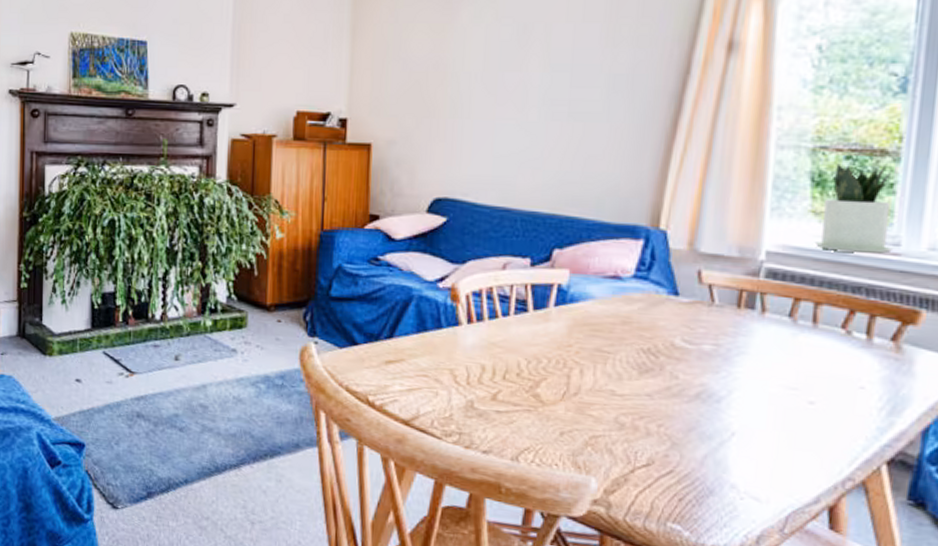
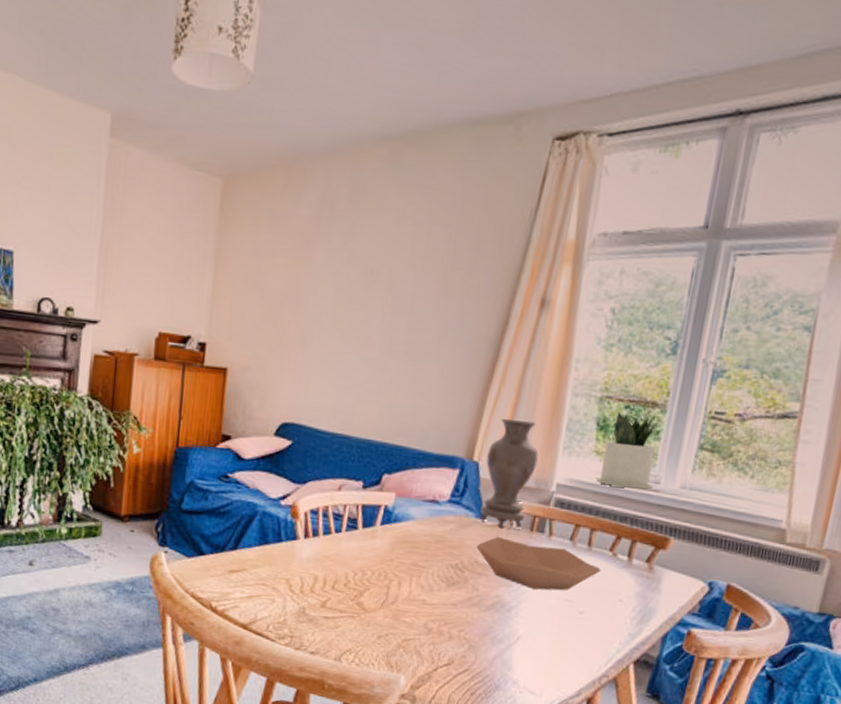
bowl: none [671,314,833,377] -> present [476,536,602,591]
vase: none [673,180,740,305] -> present [480,419,539,529]

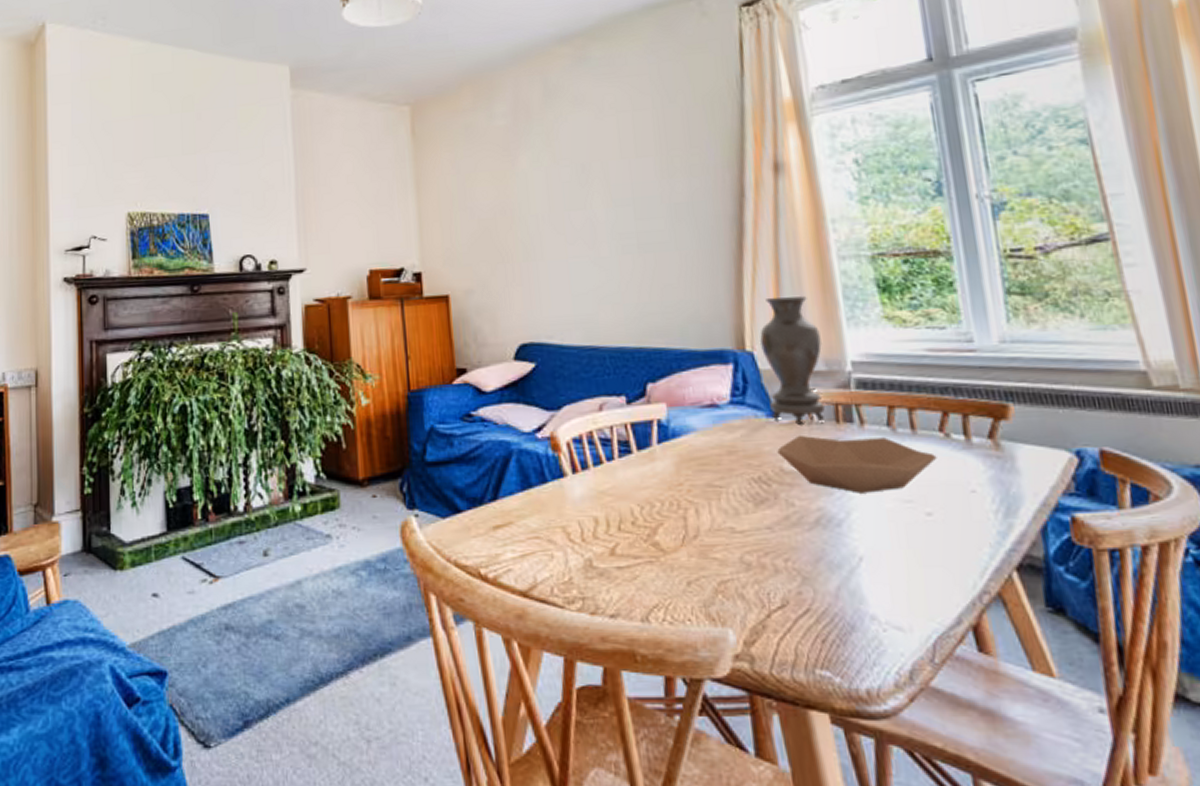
planter: present [594,411,660,491] -> none [894,263,967,355]

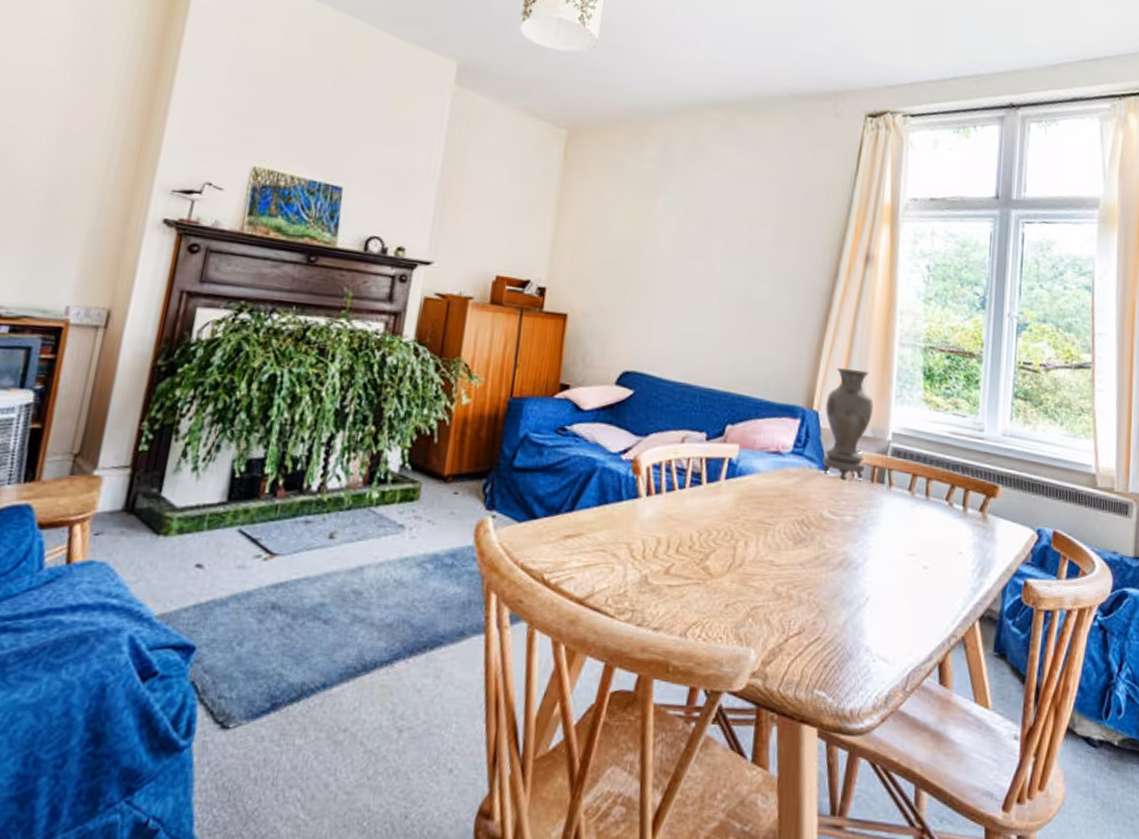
bowl: present [777,435,937,493] -> none [821,488,940,545]

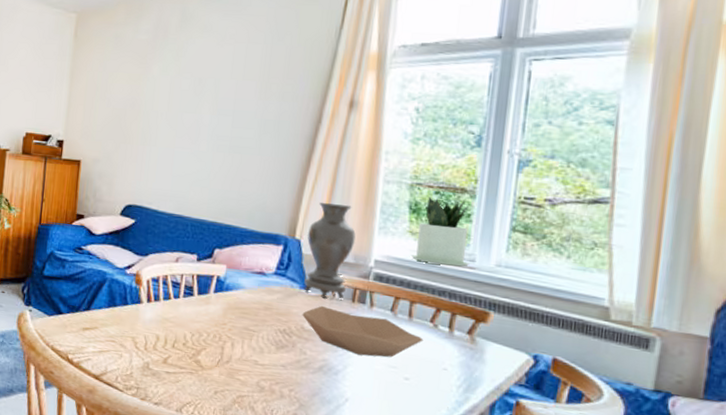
bowl: none [821,488,940,545] -> present [302,305,424,357]
planter: none [926,361,979,438] -> present [410,196,470,268]

